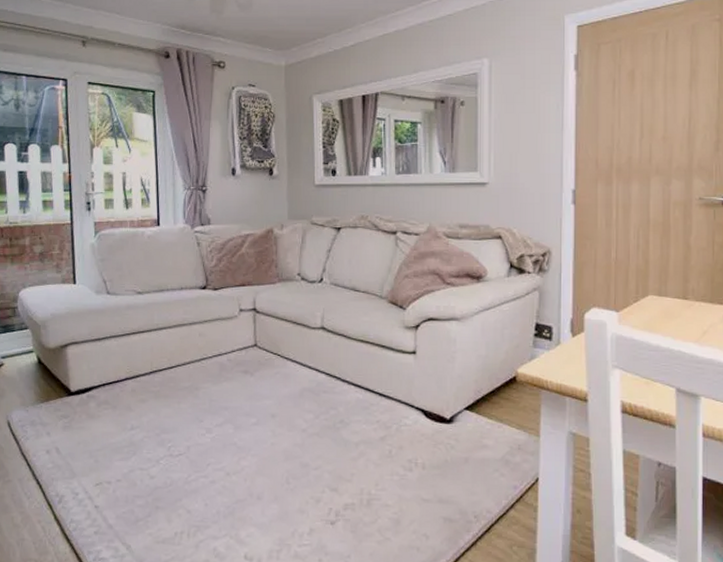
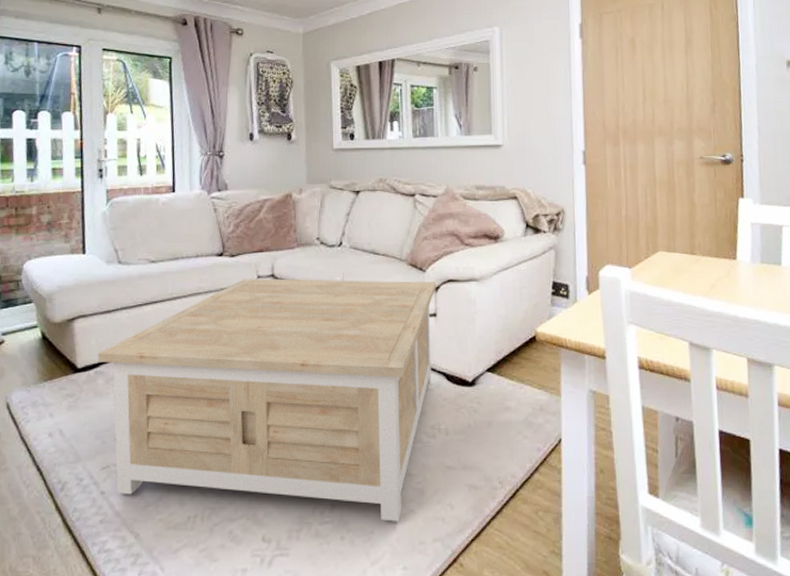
coffee table: none [89,312,417,548] -> present [97,279,437,522]

